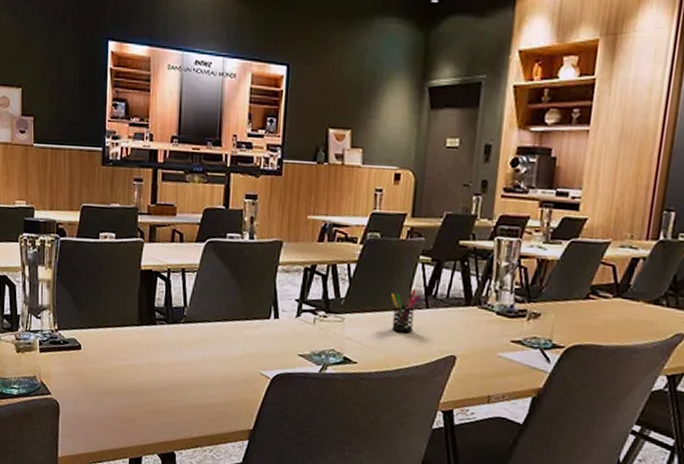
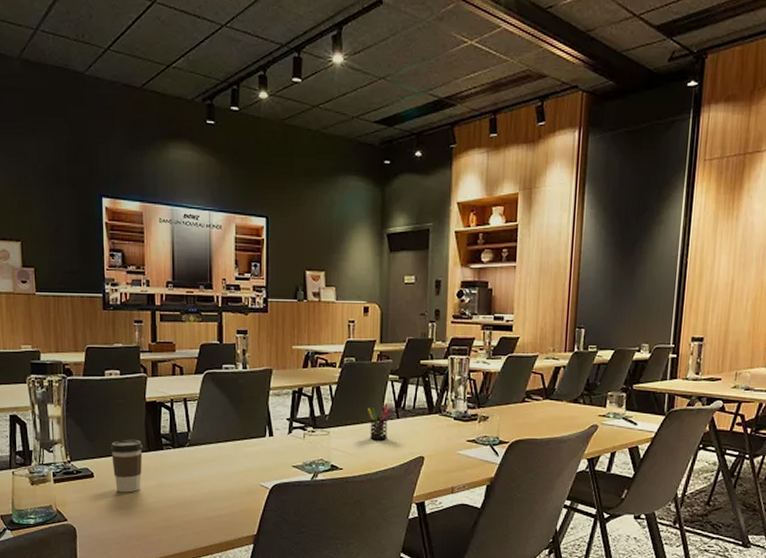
coffee cup: none [100,310,134,370] -> present [110,439,143,493]

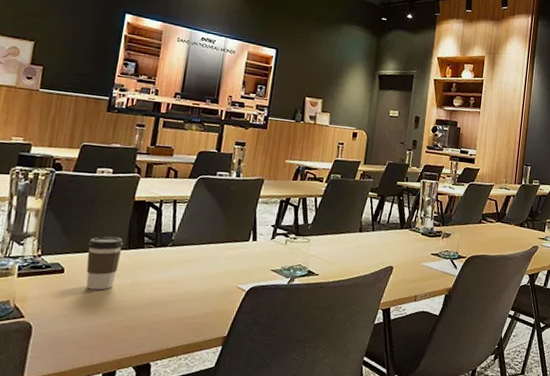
pen holder: present [368,403,392,441] -> none [346,216,369,250]

